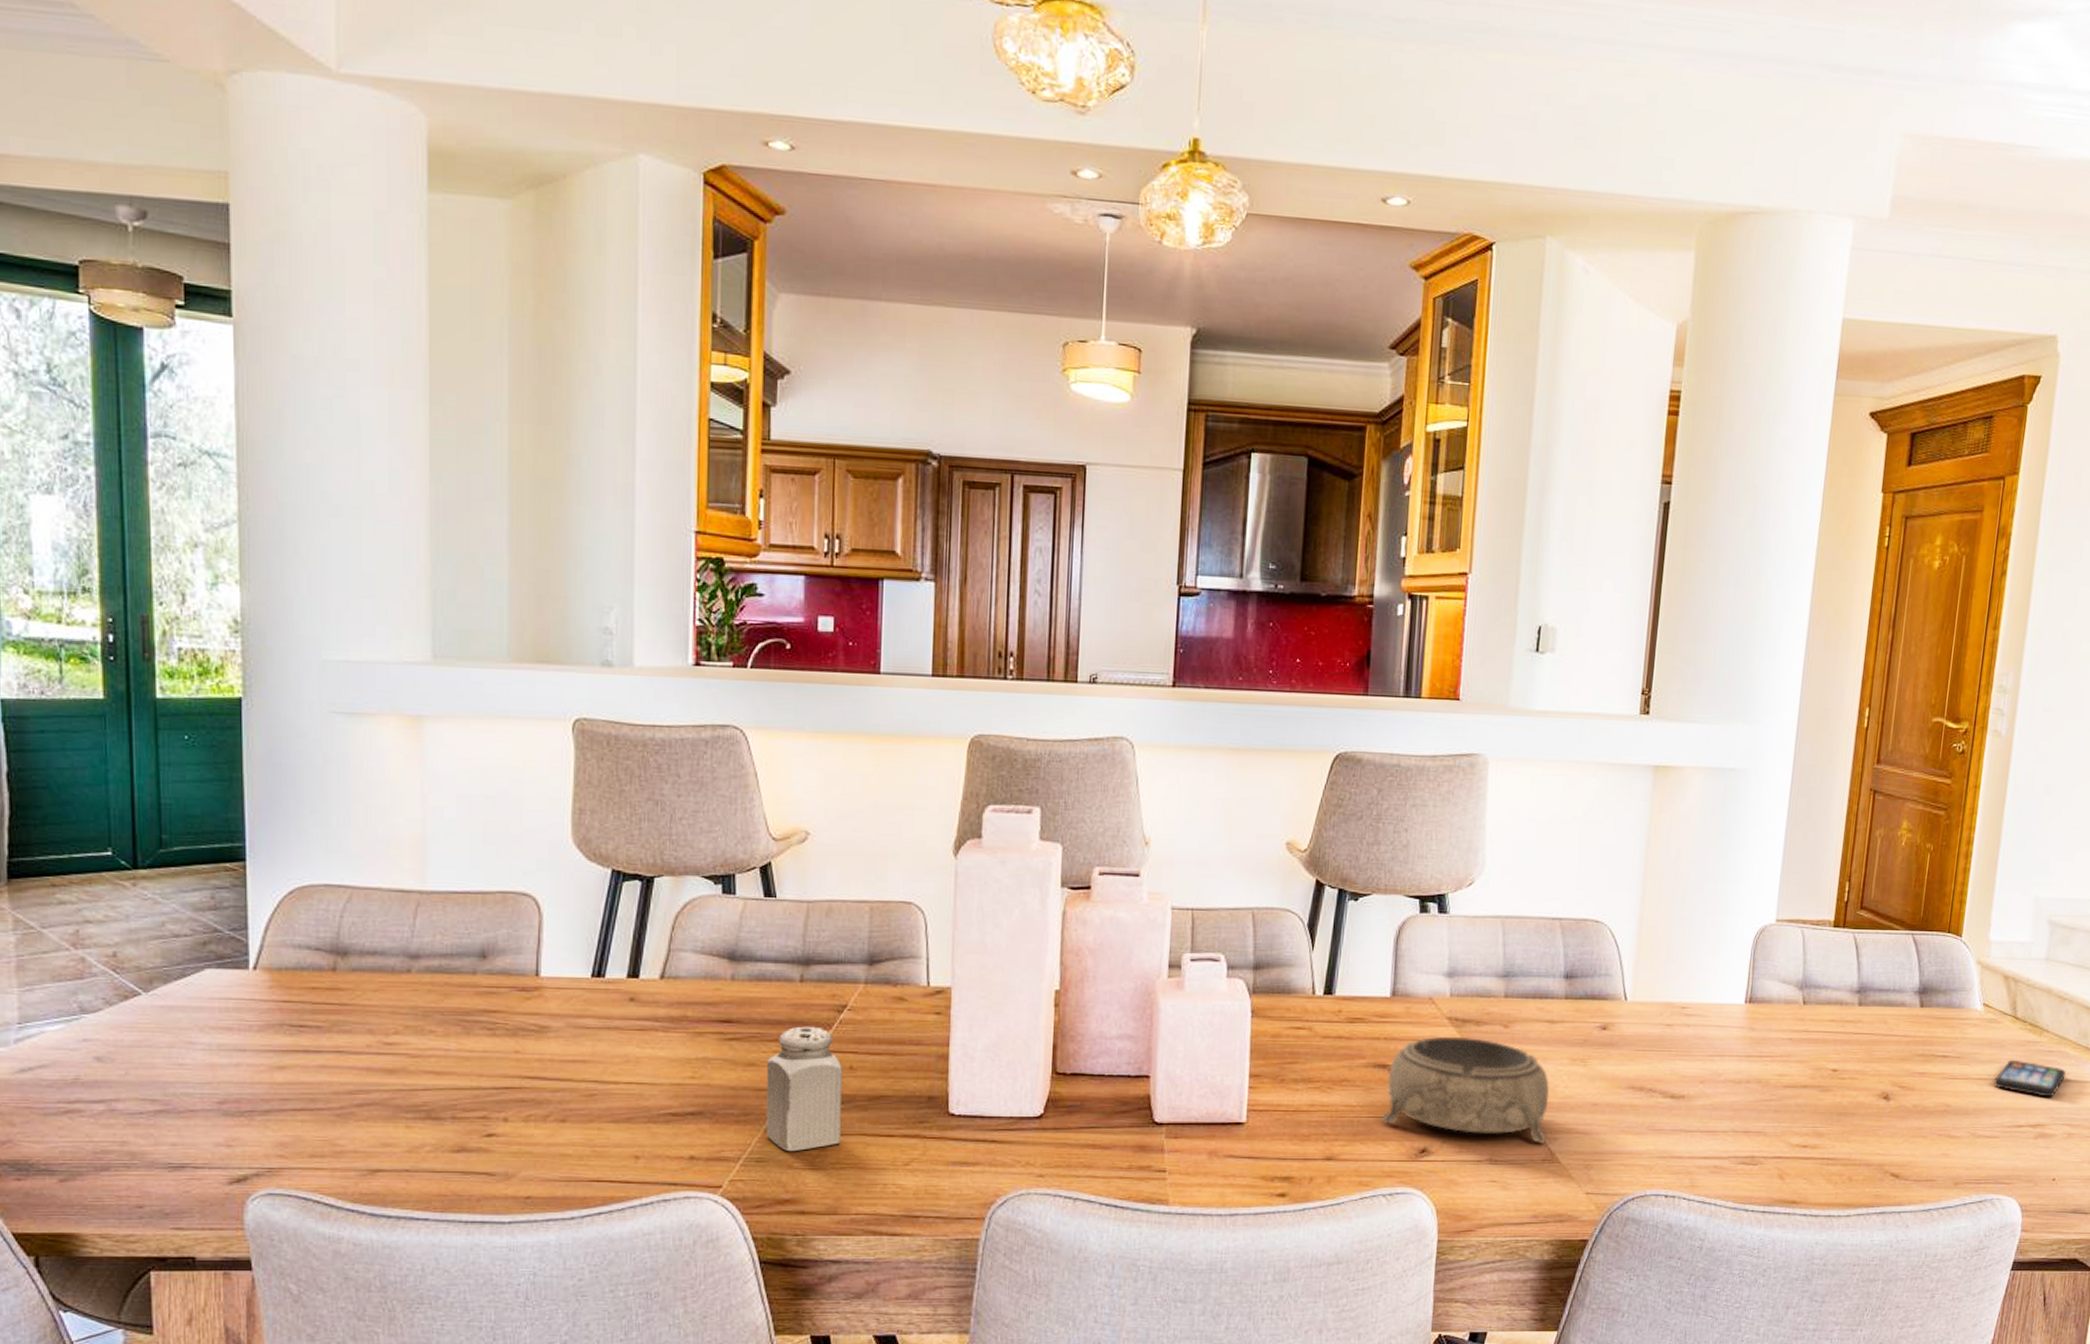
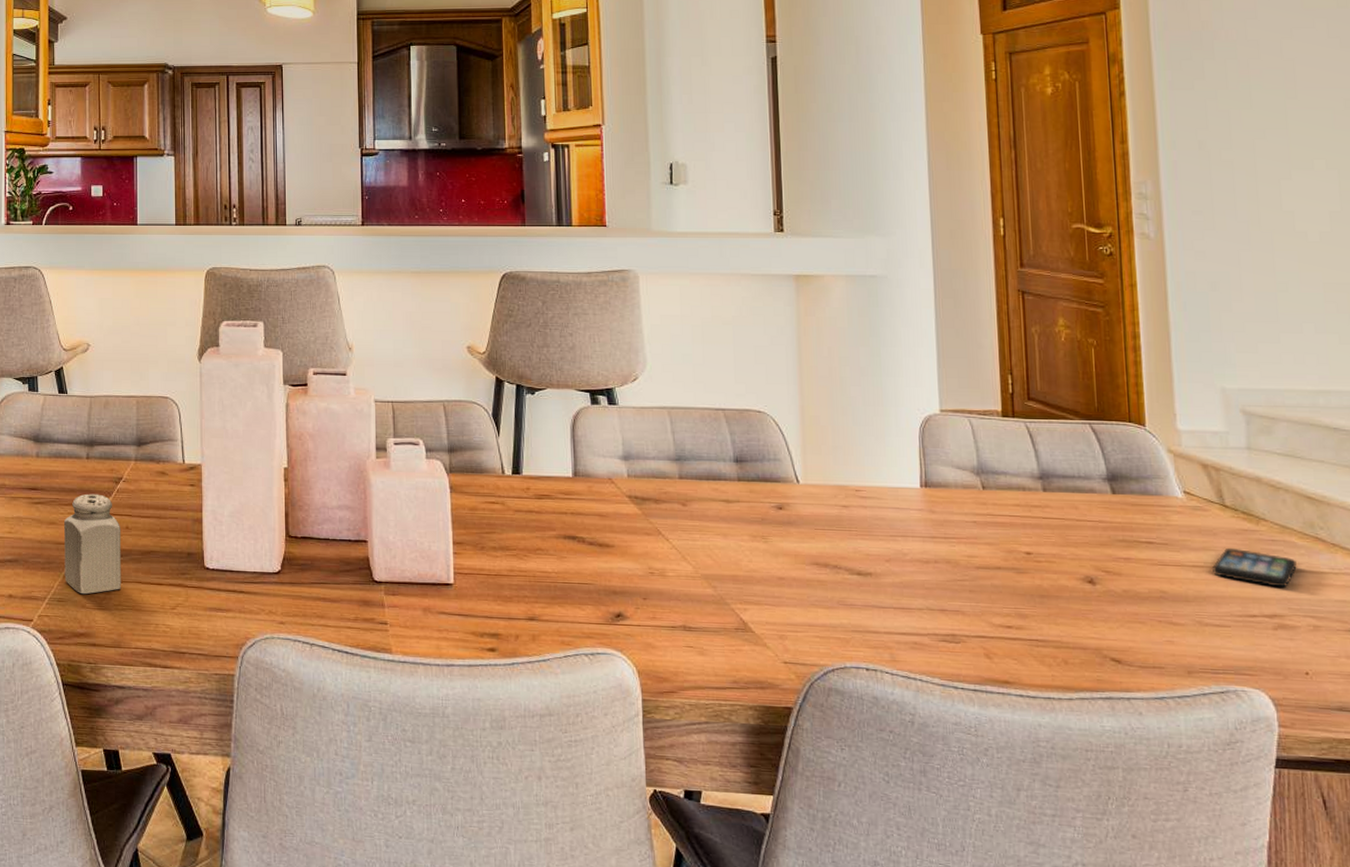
decorative bowl: present [1381,1036,1550,1145] -> none [576,513,737,615]

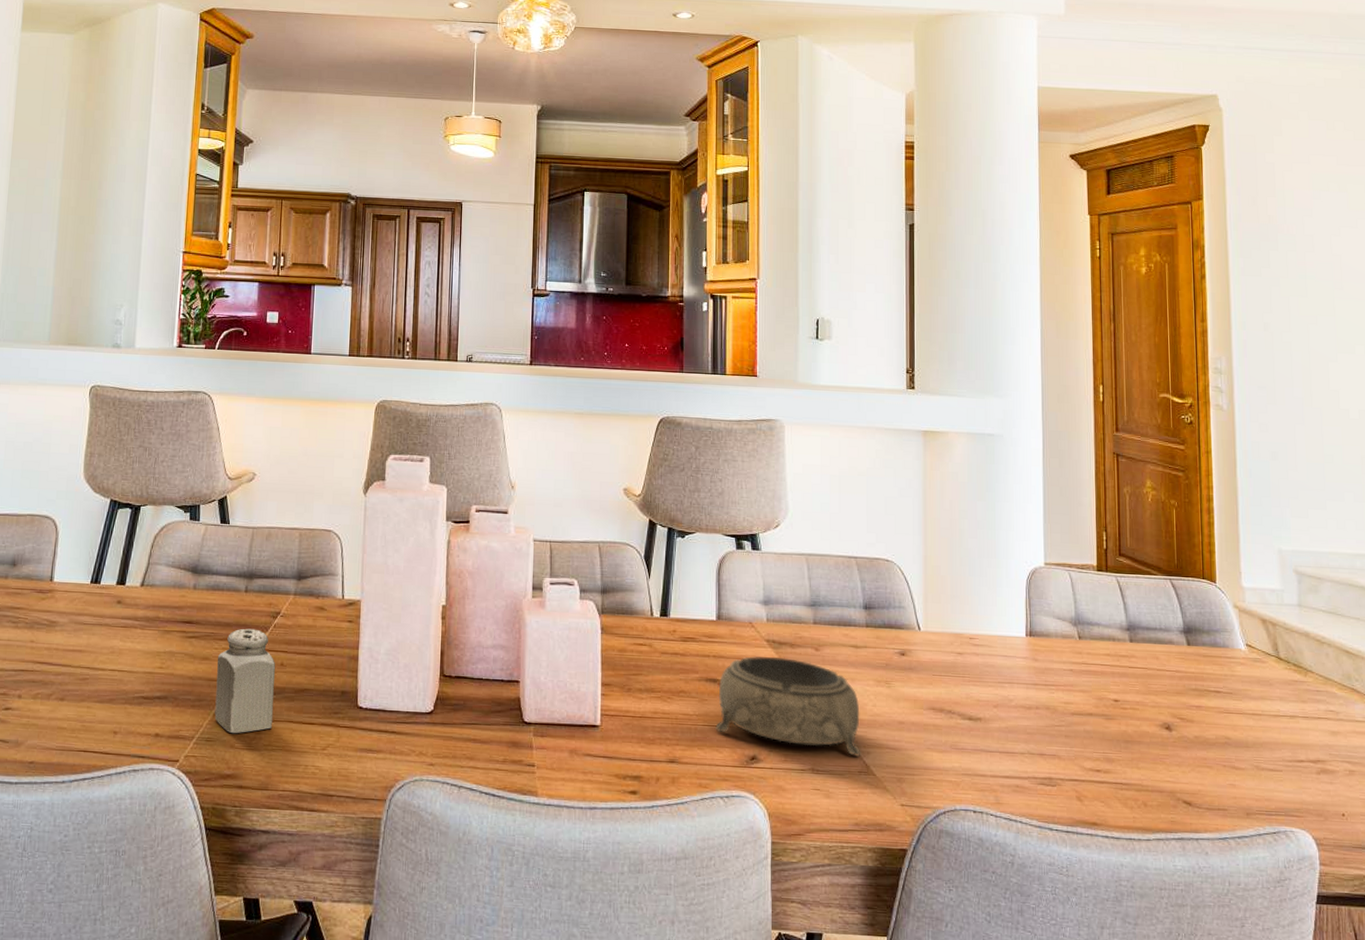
decorative bowl: none [576,513,737,615] -> present [715,656,861,758]
smartphone: present [1211,547,1298,588] -> none [1267,697,1338,735]

